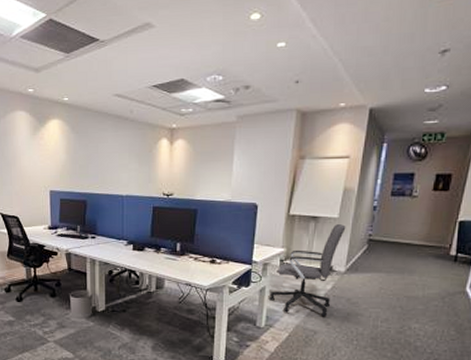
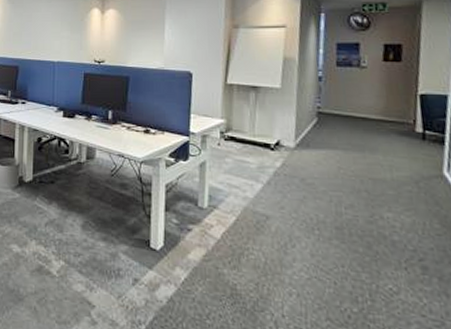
office chair: present [269,223,346,317] -> none [211,94,290,199]

